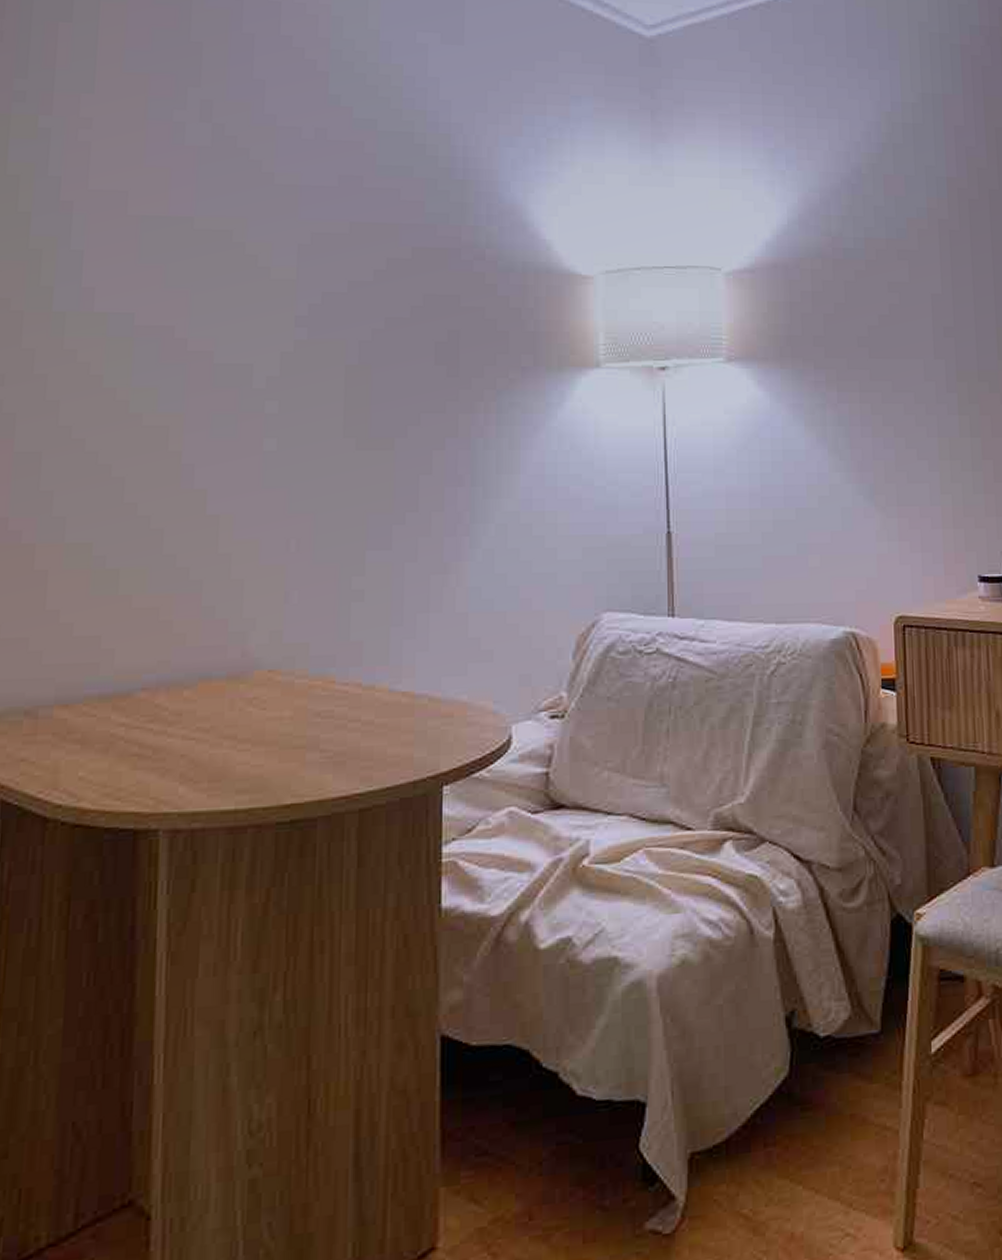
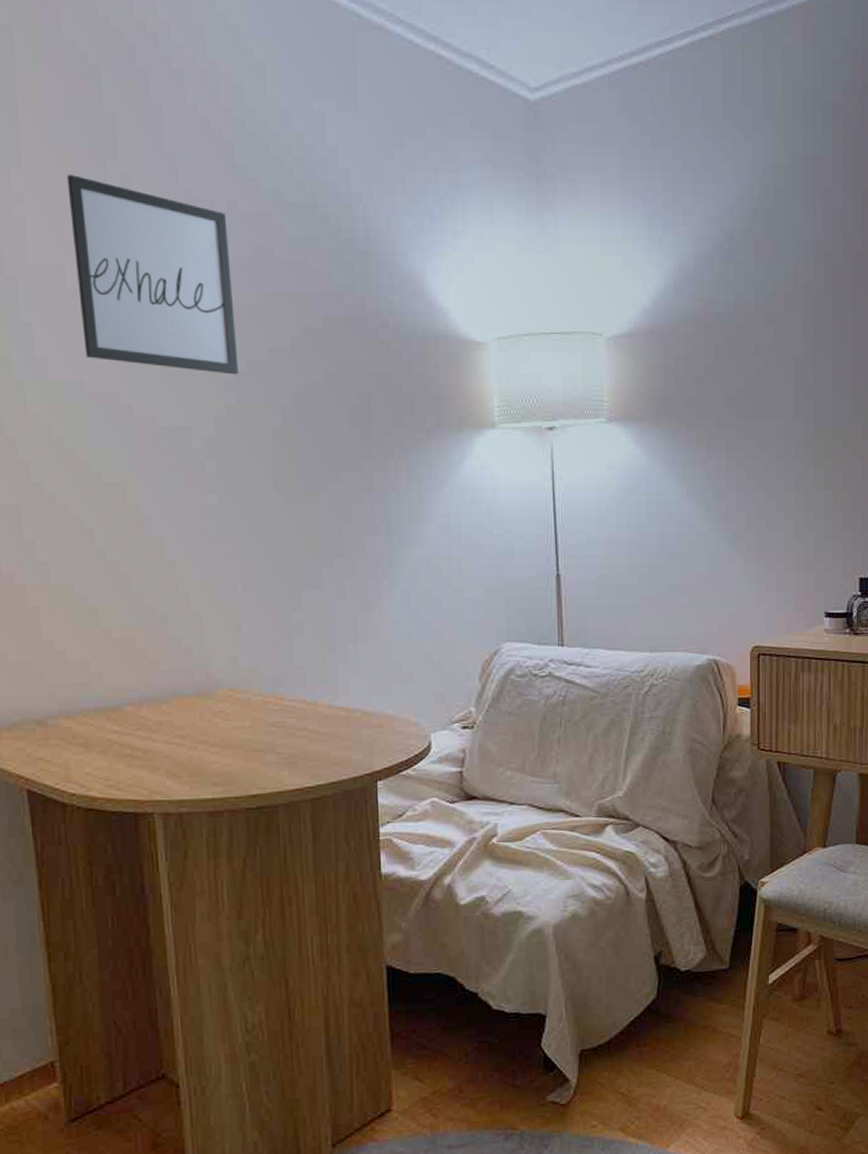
wall art: none [140,100,314,308] -> present [66,173,239,375]

